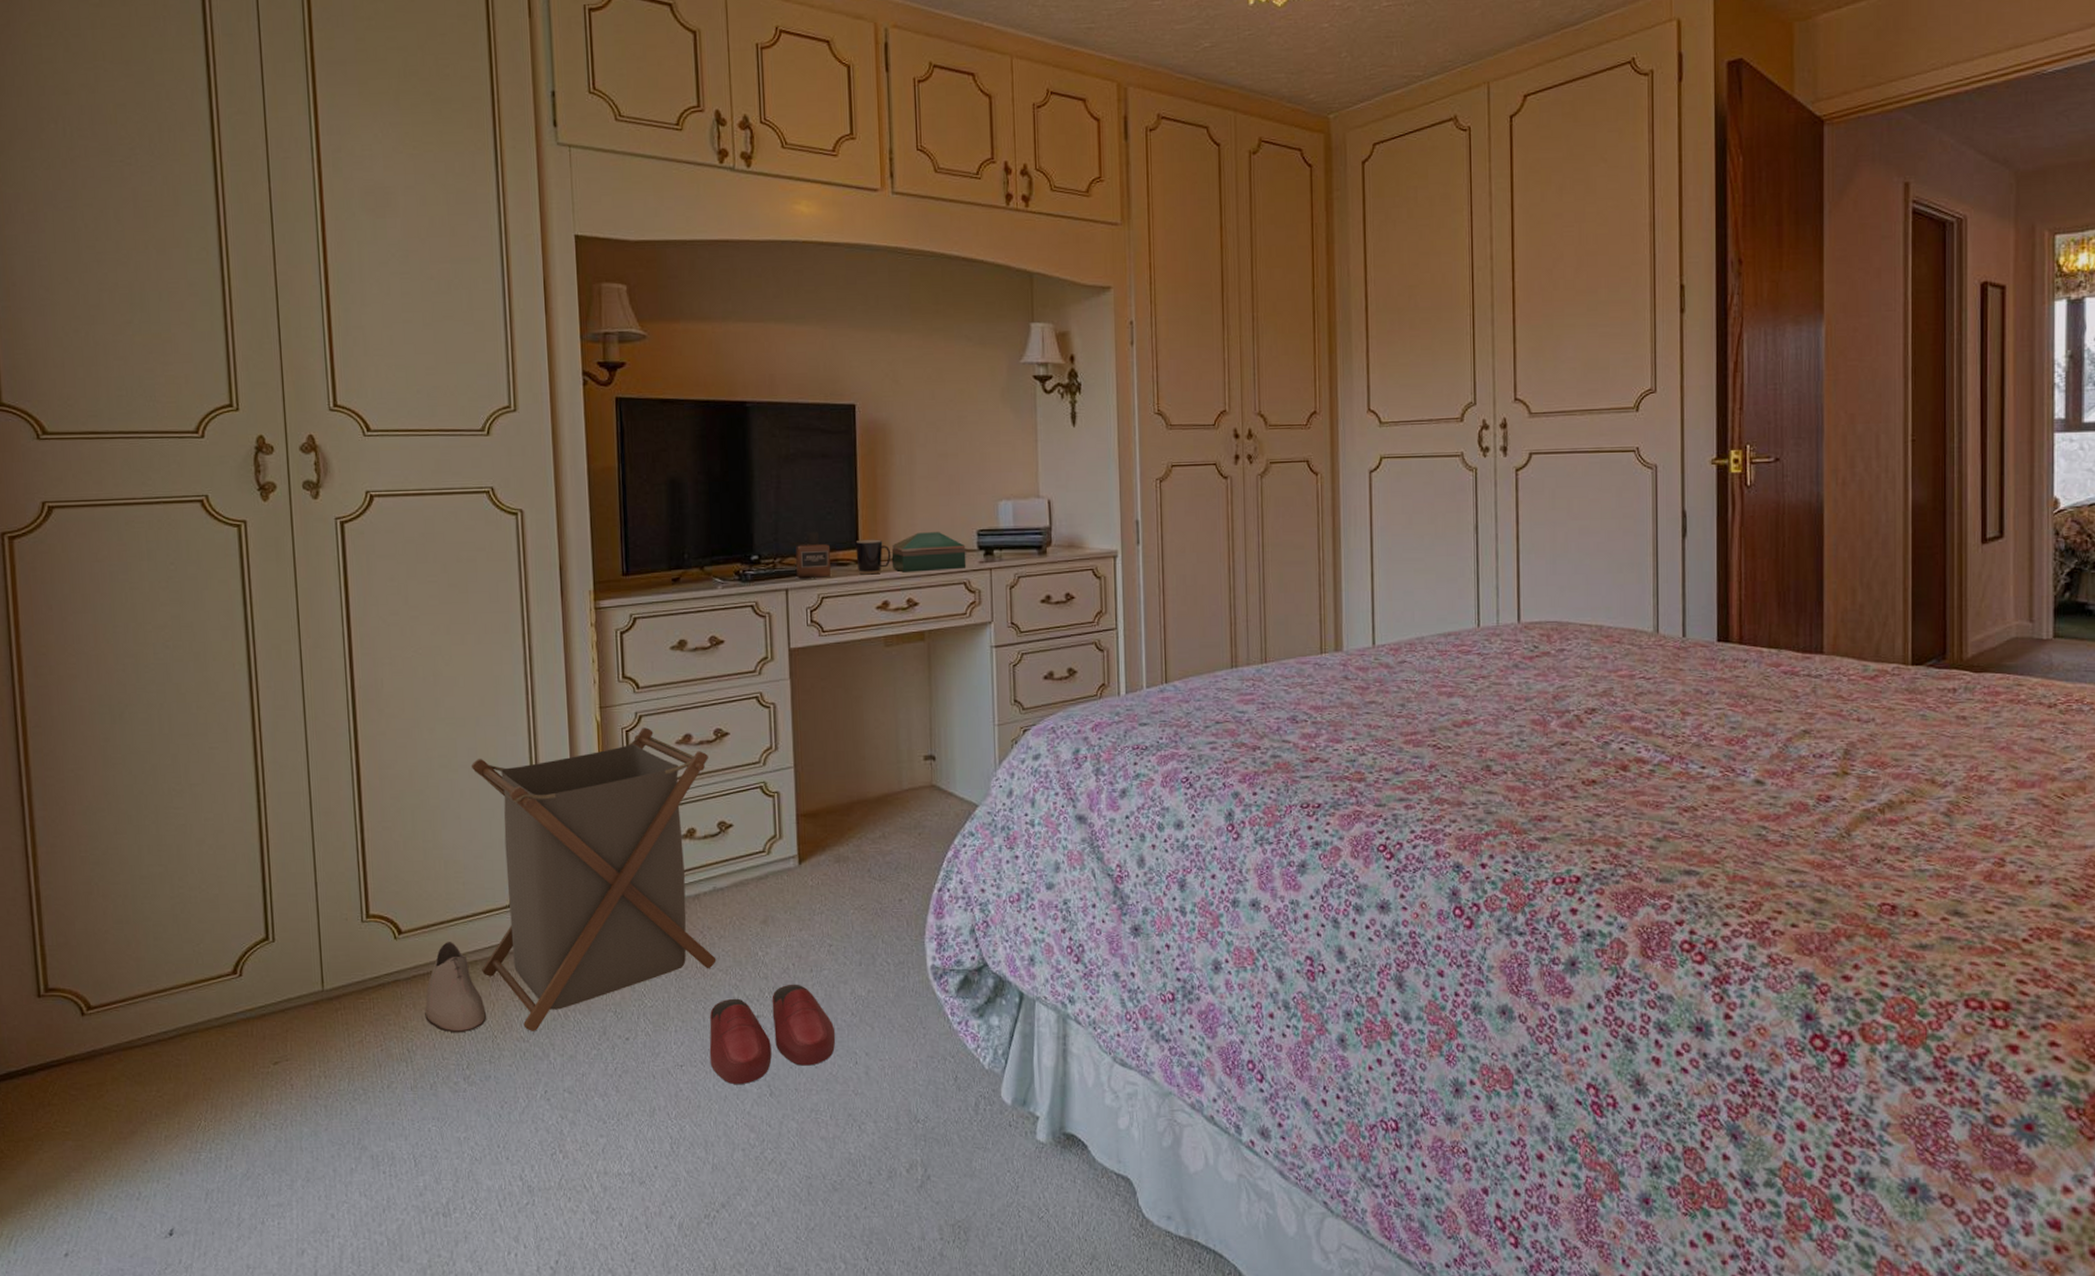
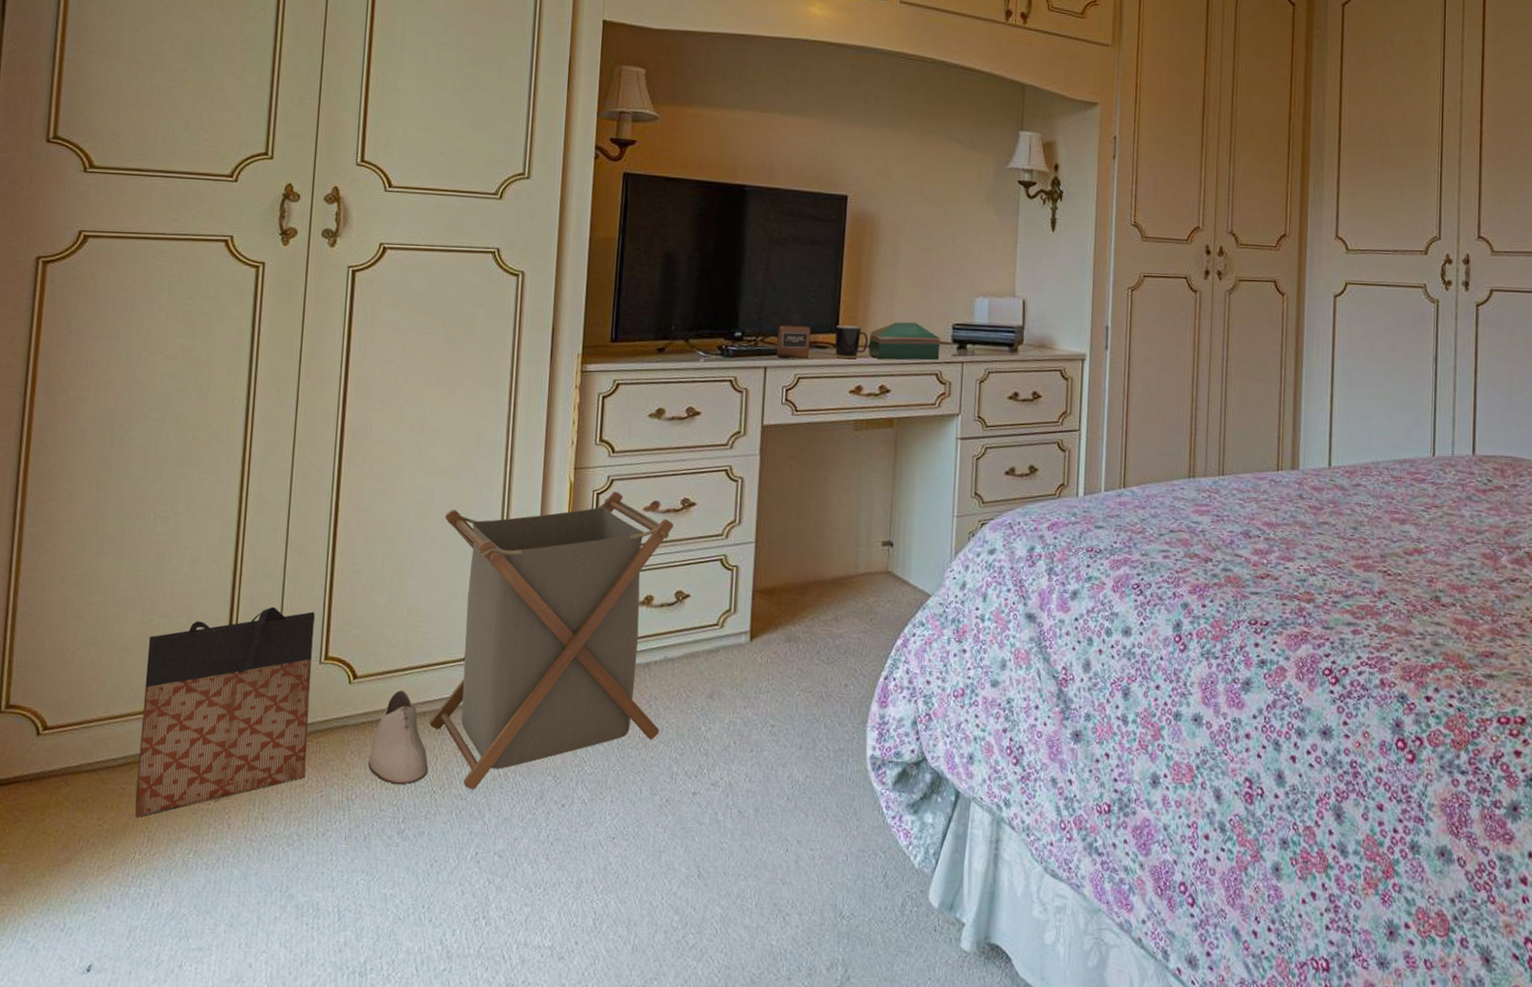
bag: none [182,870,363,1087] -> present [135,606,315,818]
slippers: present [709,984,835,1085] -> none [642,762,769,864]

